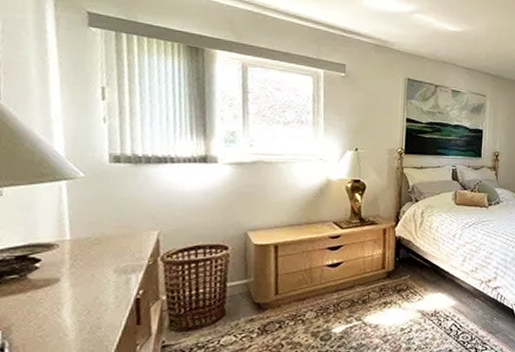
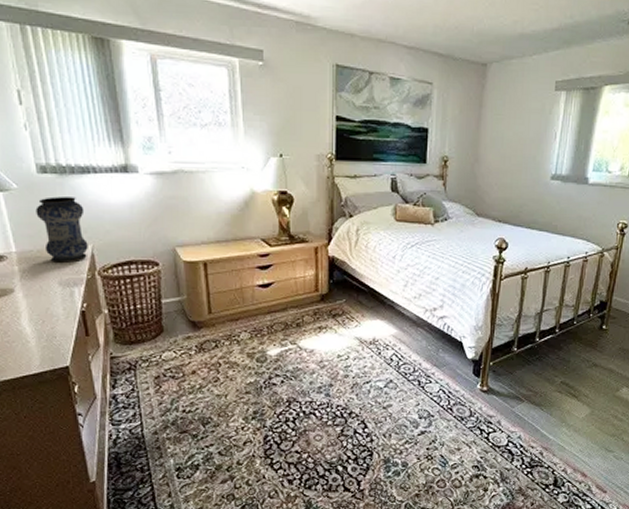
vase: none [100,185,156,249] -> present [35,196,88,263]

